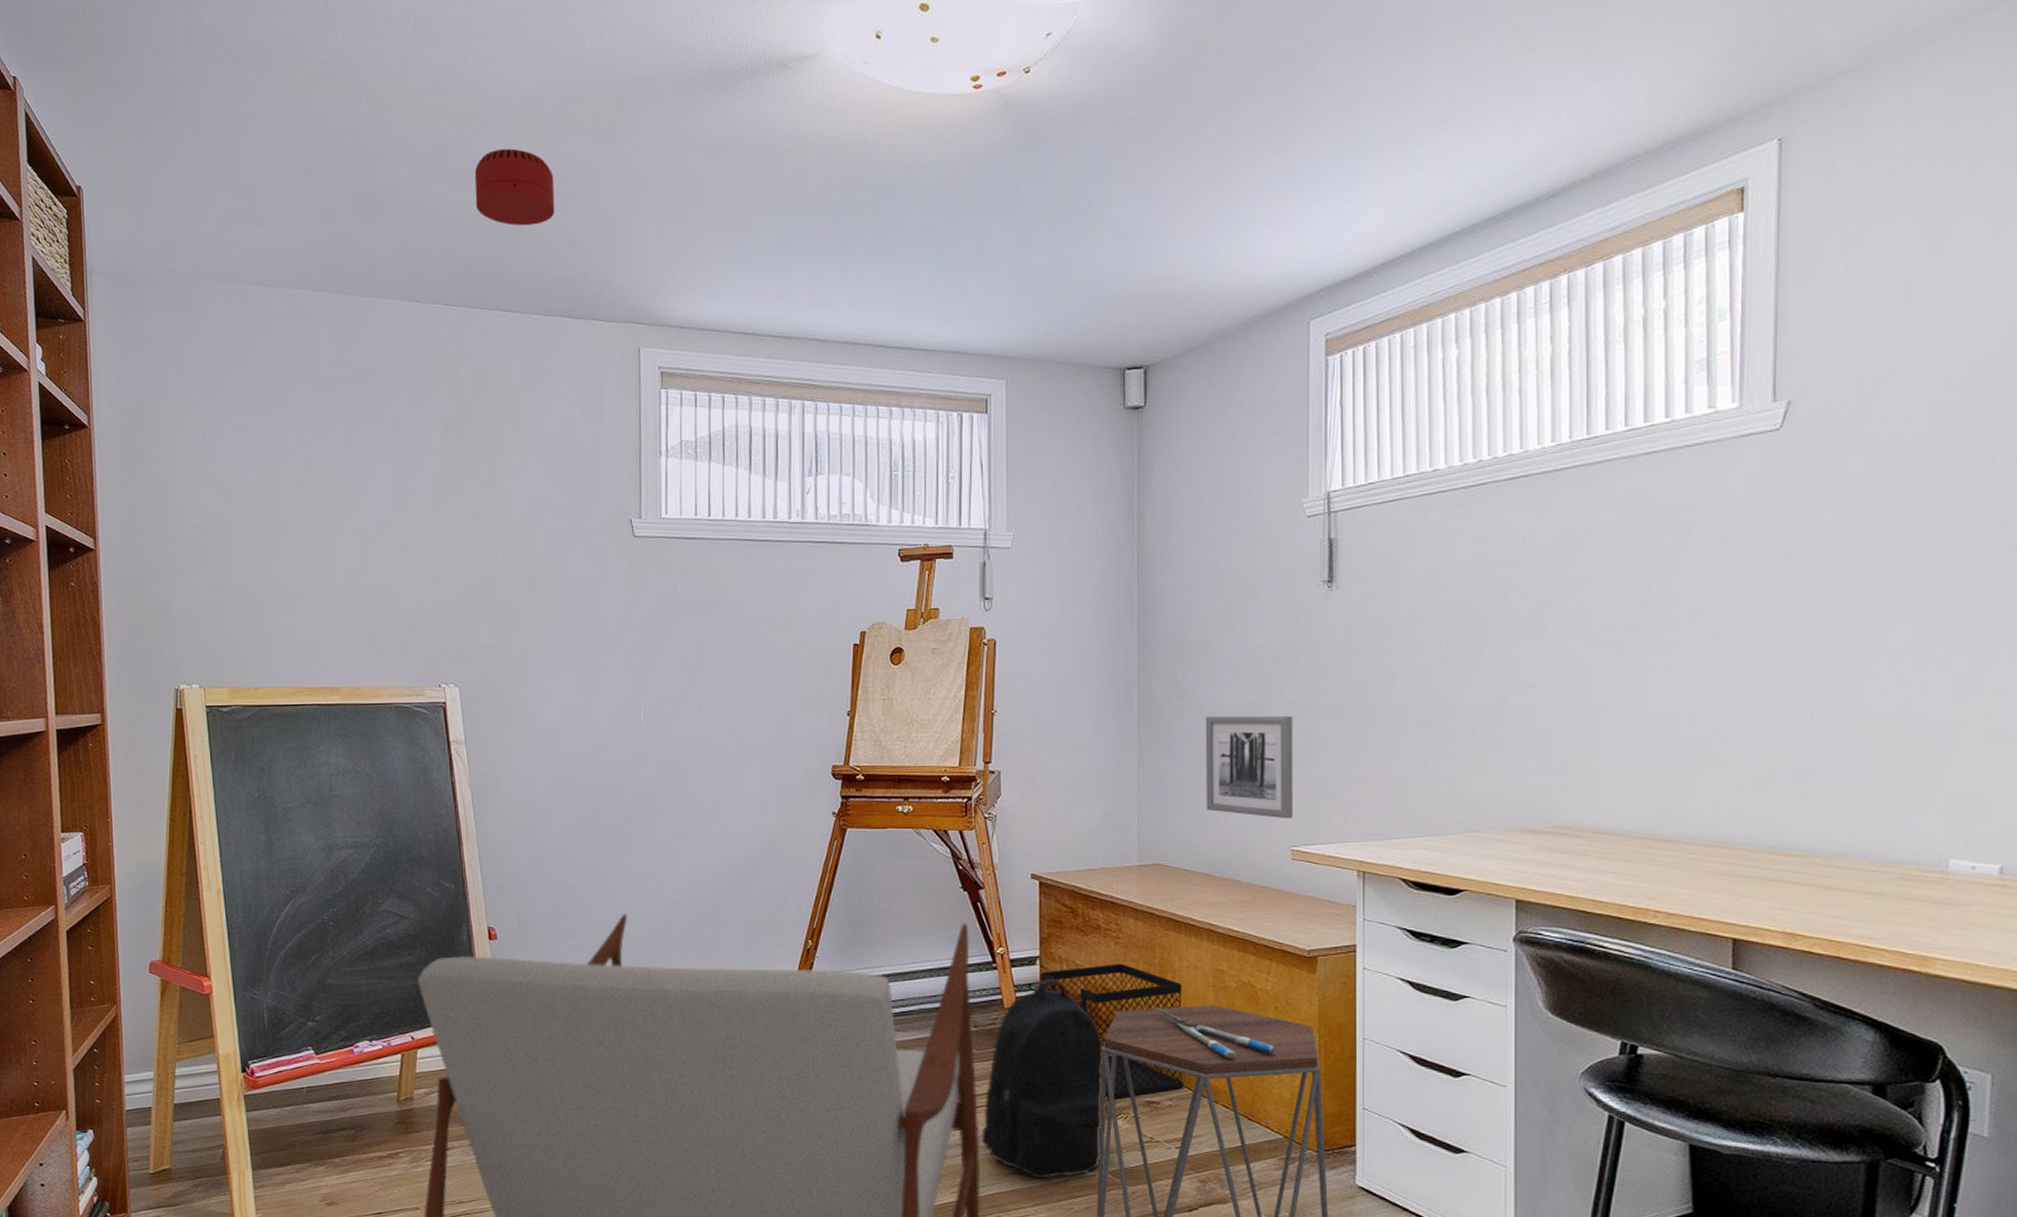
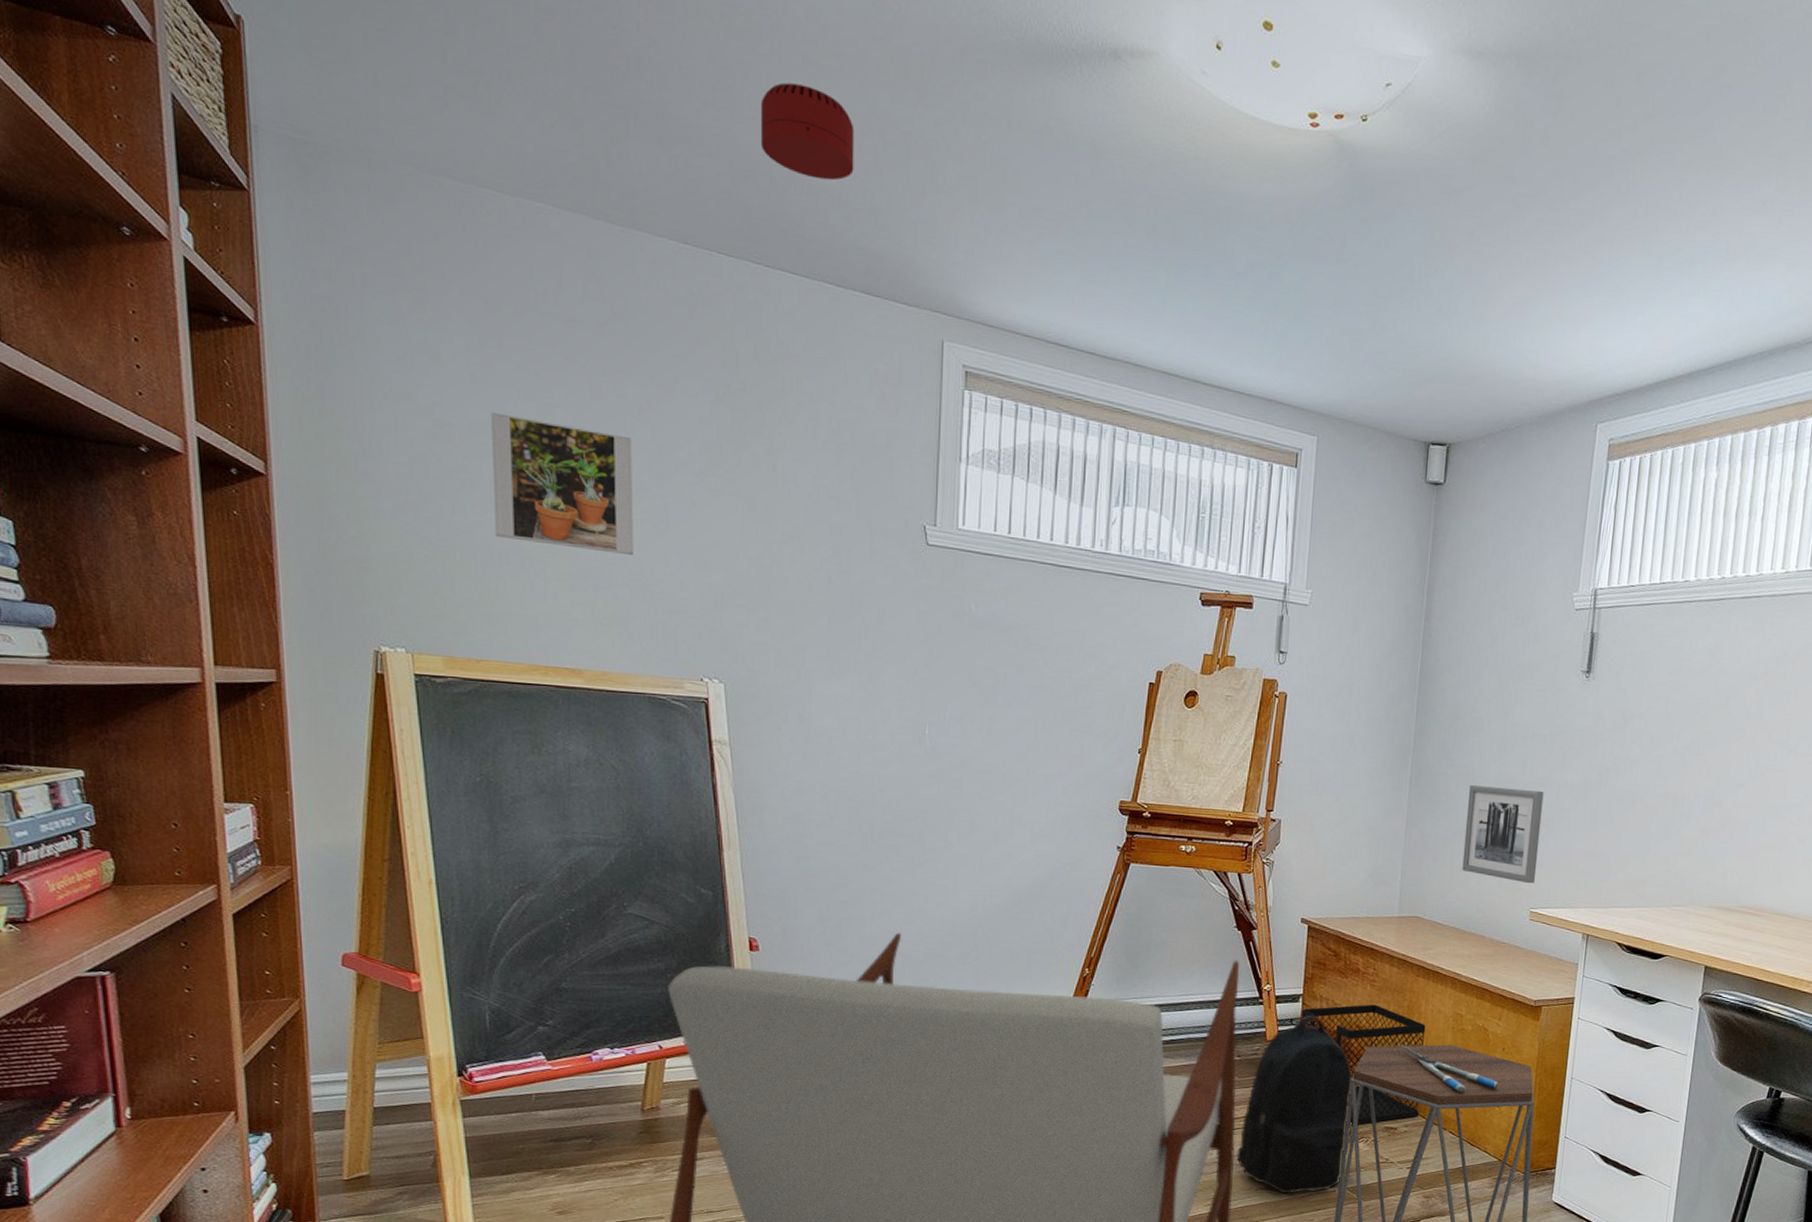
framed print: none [264,471,380,581] -> present [491,413,634,556]

